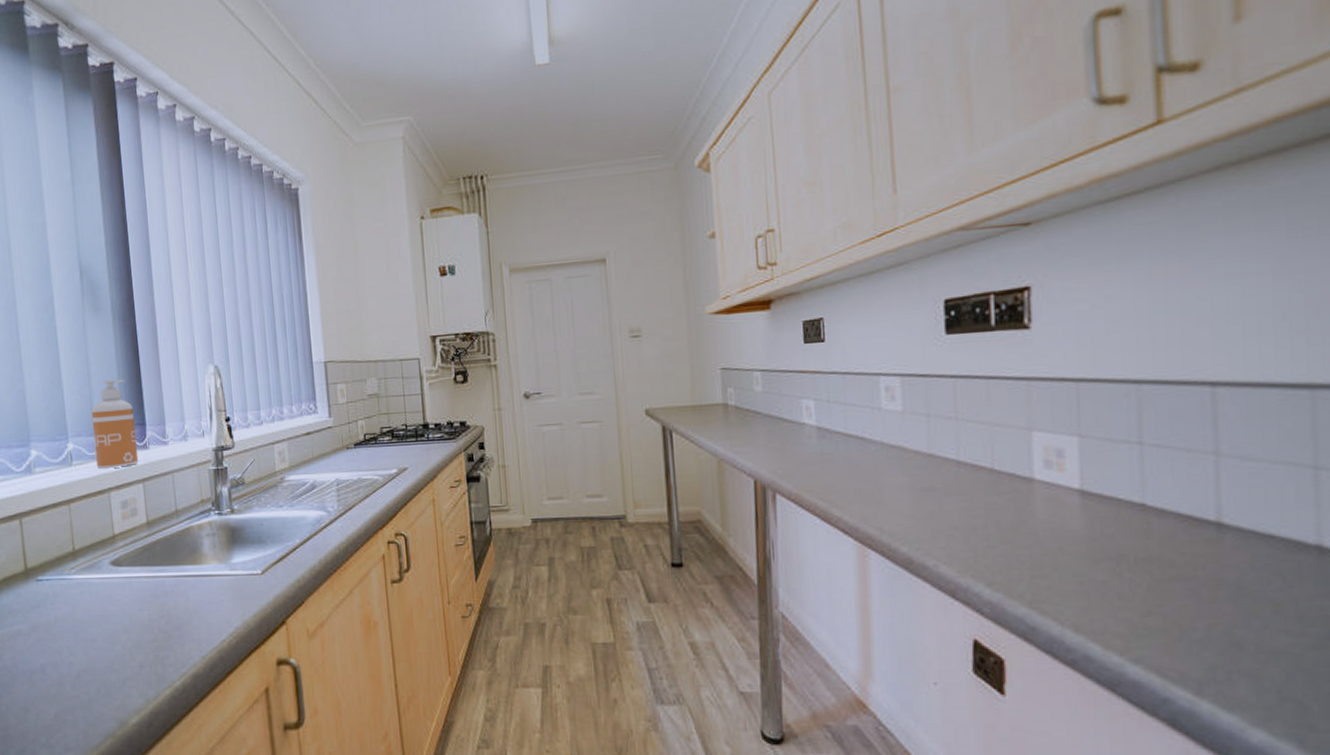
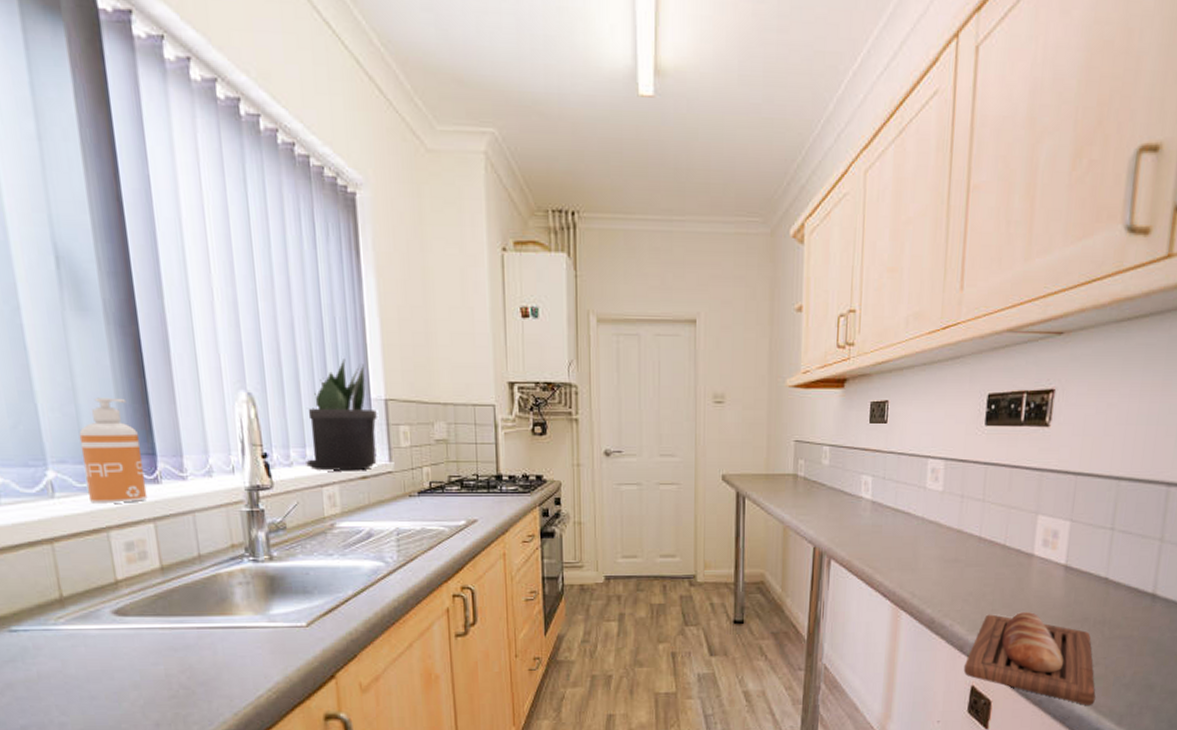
planter: none [260,329,319,430] -> present [306,359,377,471]
bread loaf: none [959,548,1155,667] -> present [963,612,1096,705]

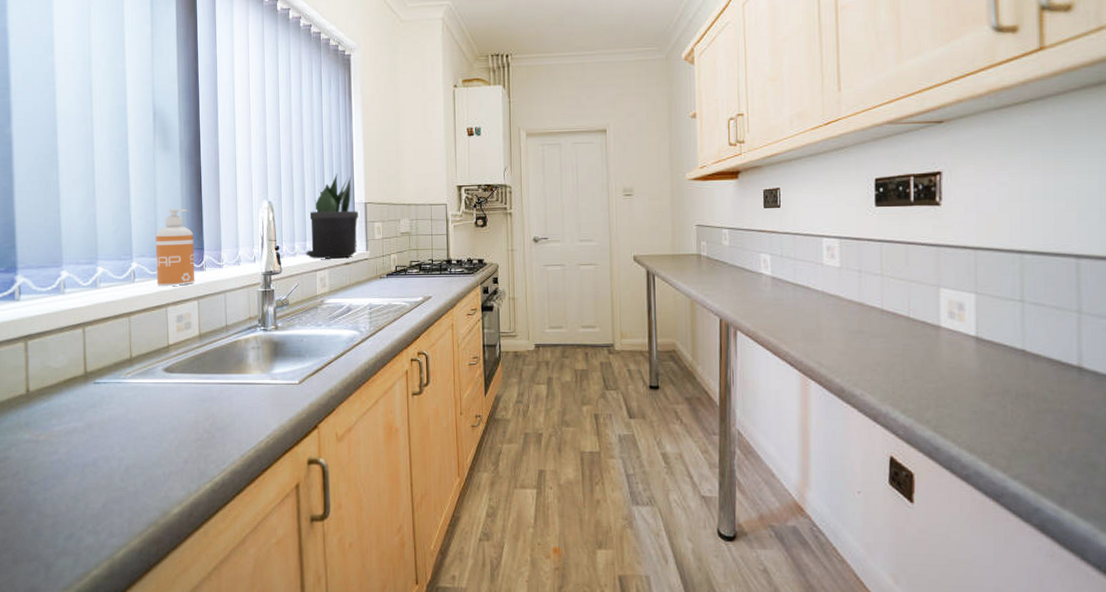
bread loaf: present [963,612,1096,705] -> none [879,383,1030,482]

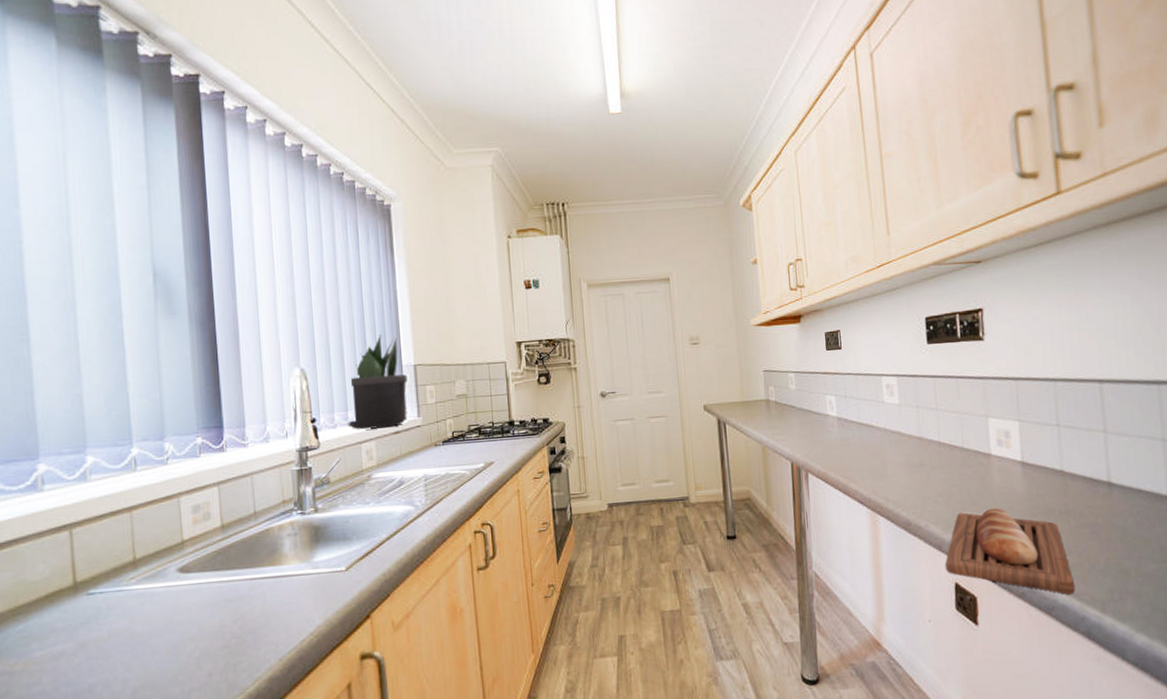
soap dispenser: present [155,208,195,287] -> none [160,382,214,474]
bread loaf: none [879,383,1030,482] -> present [944,508,1075,595]

